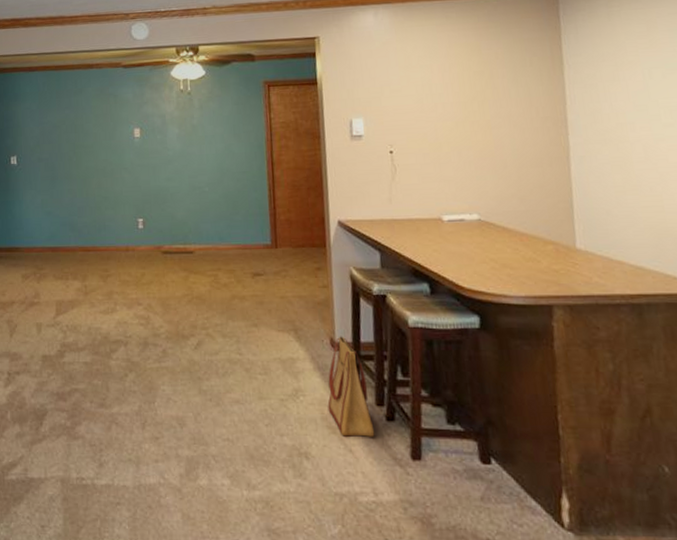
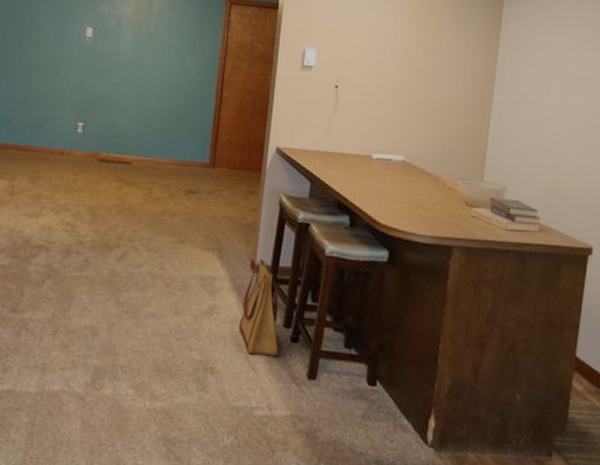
bowl: none [545,230,606,262] -> present [457,178,507,210]
books: none [566,247,655,283] -> present [471,197,542,232]

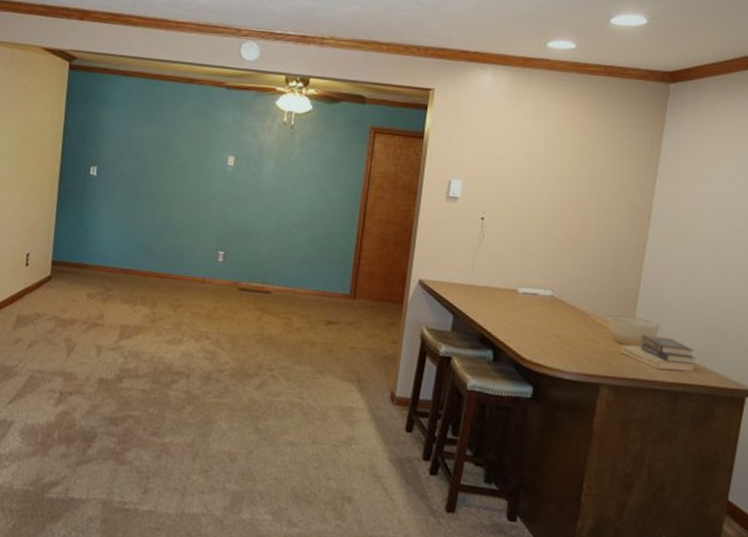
shopping bag: present [238,259,279,356] -> none [377,391,418,488]

